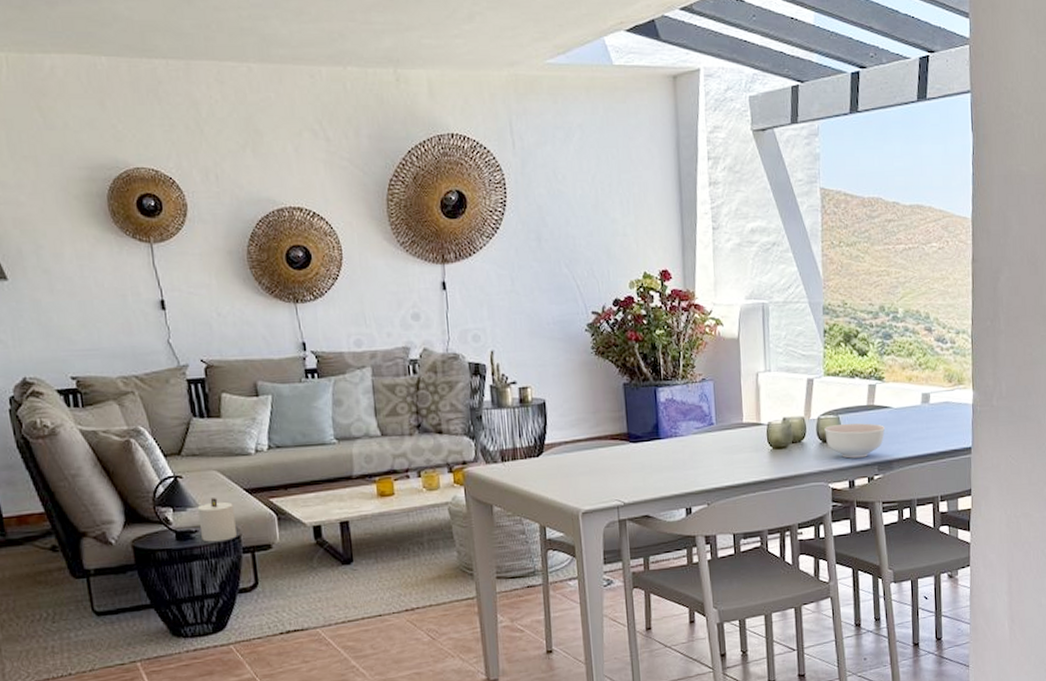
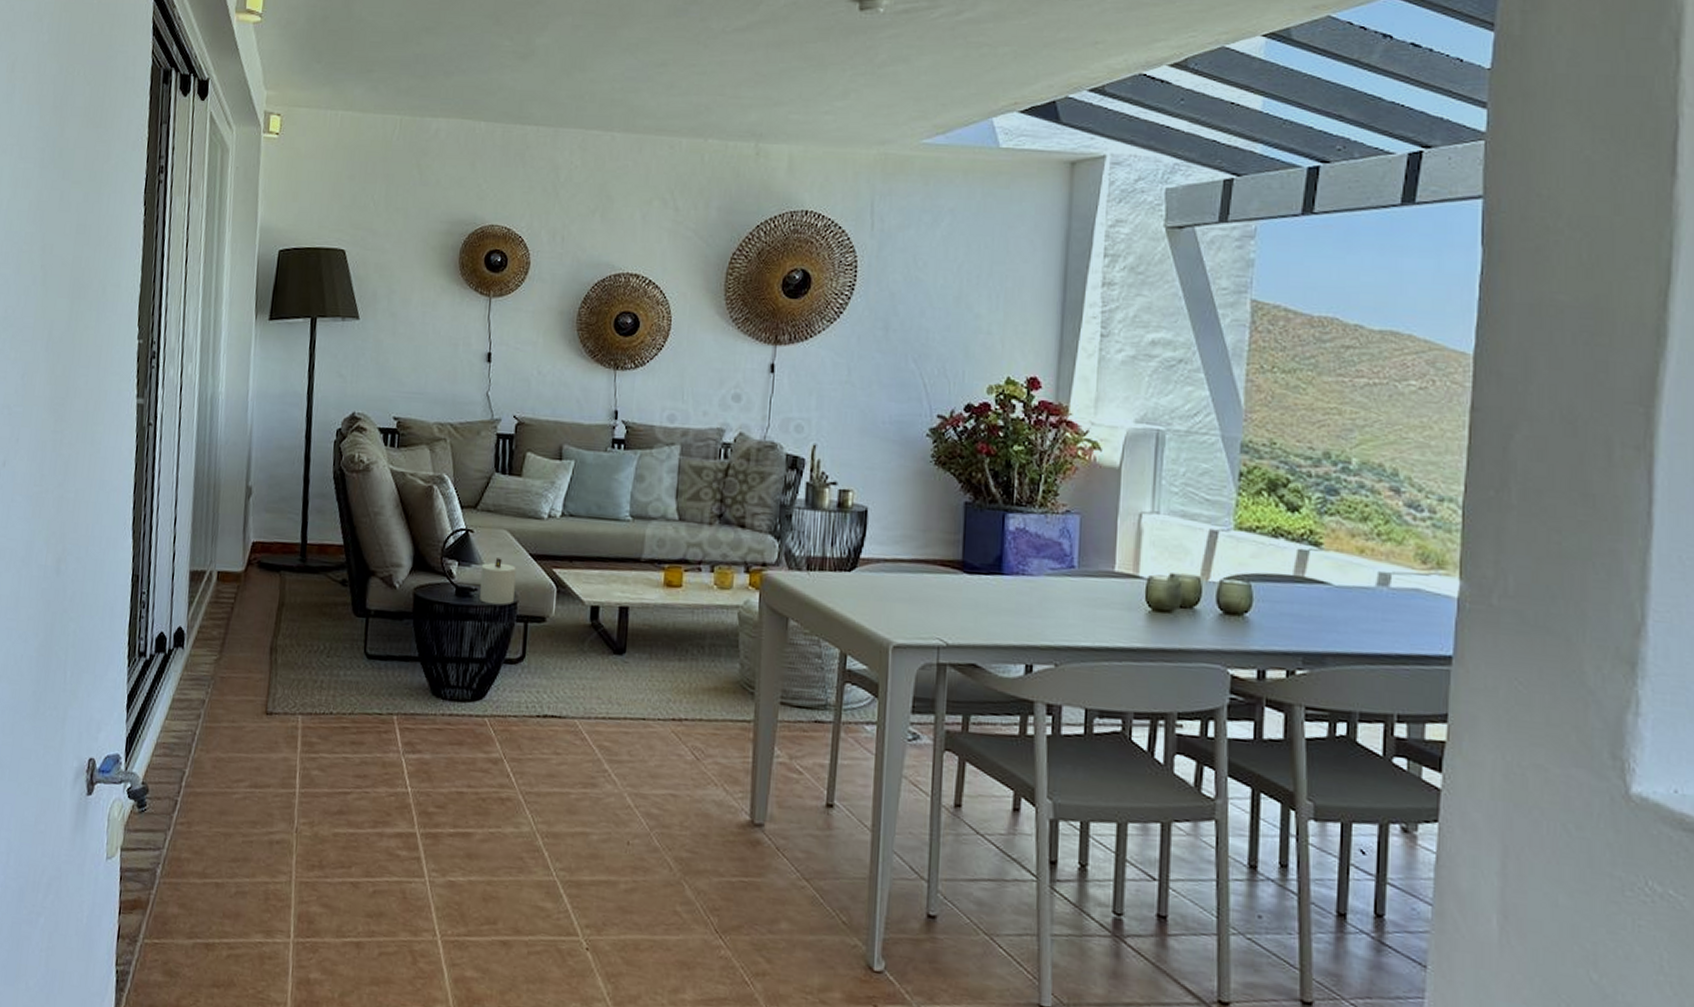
bowl: present [824,423,885,459] -> none [1228,593,1317,643]

